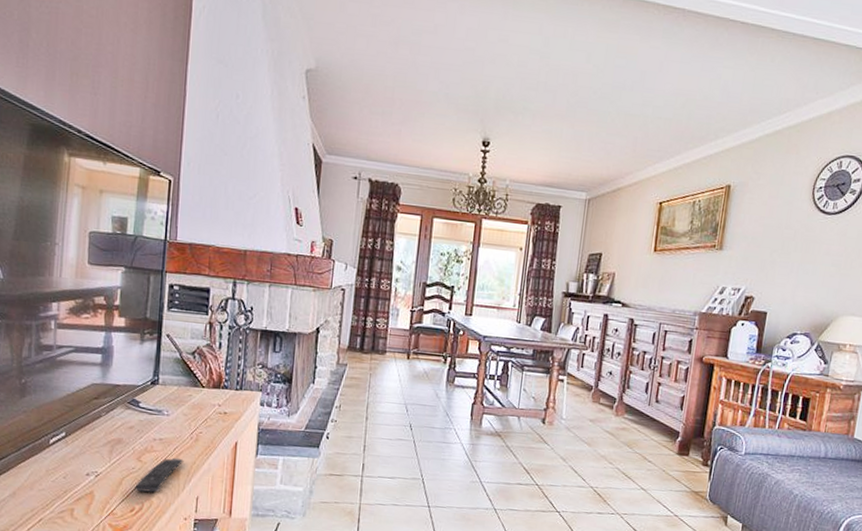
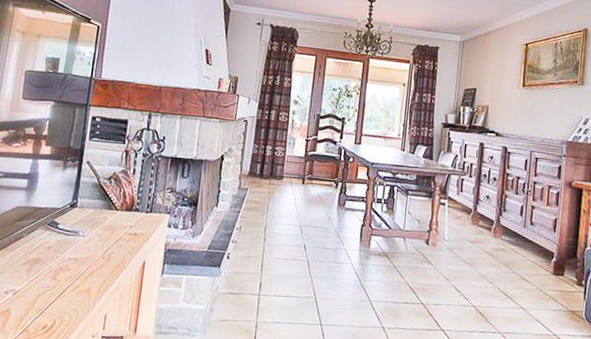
remote control: present [134,457,184,493] -> none [48,276,96,310]

